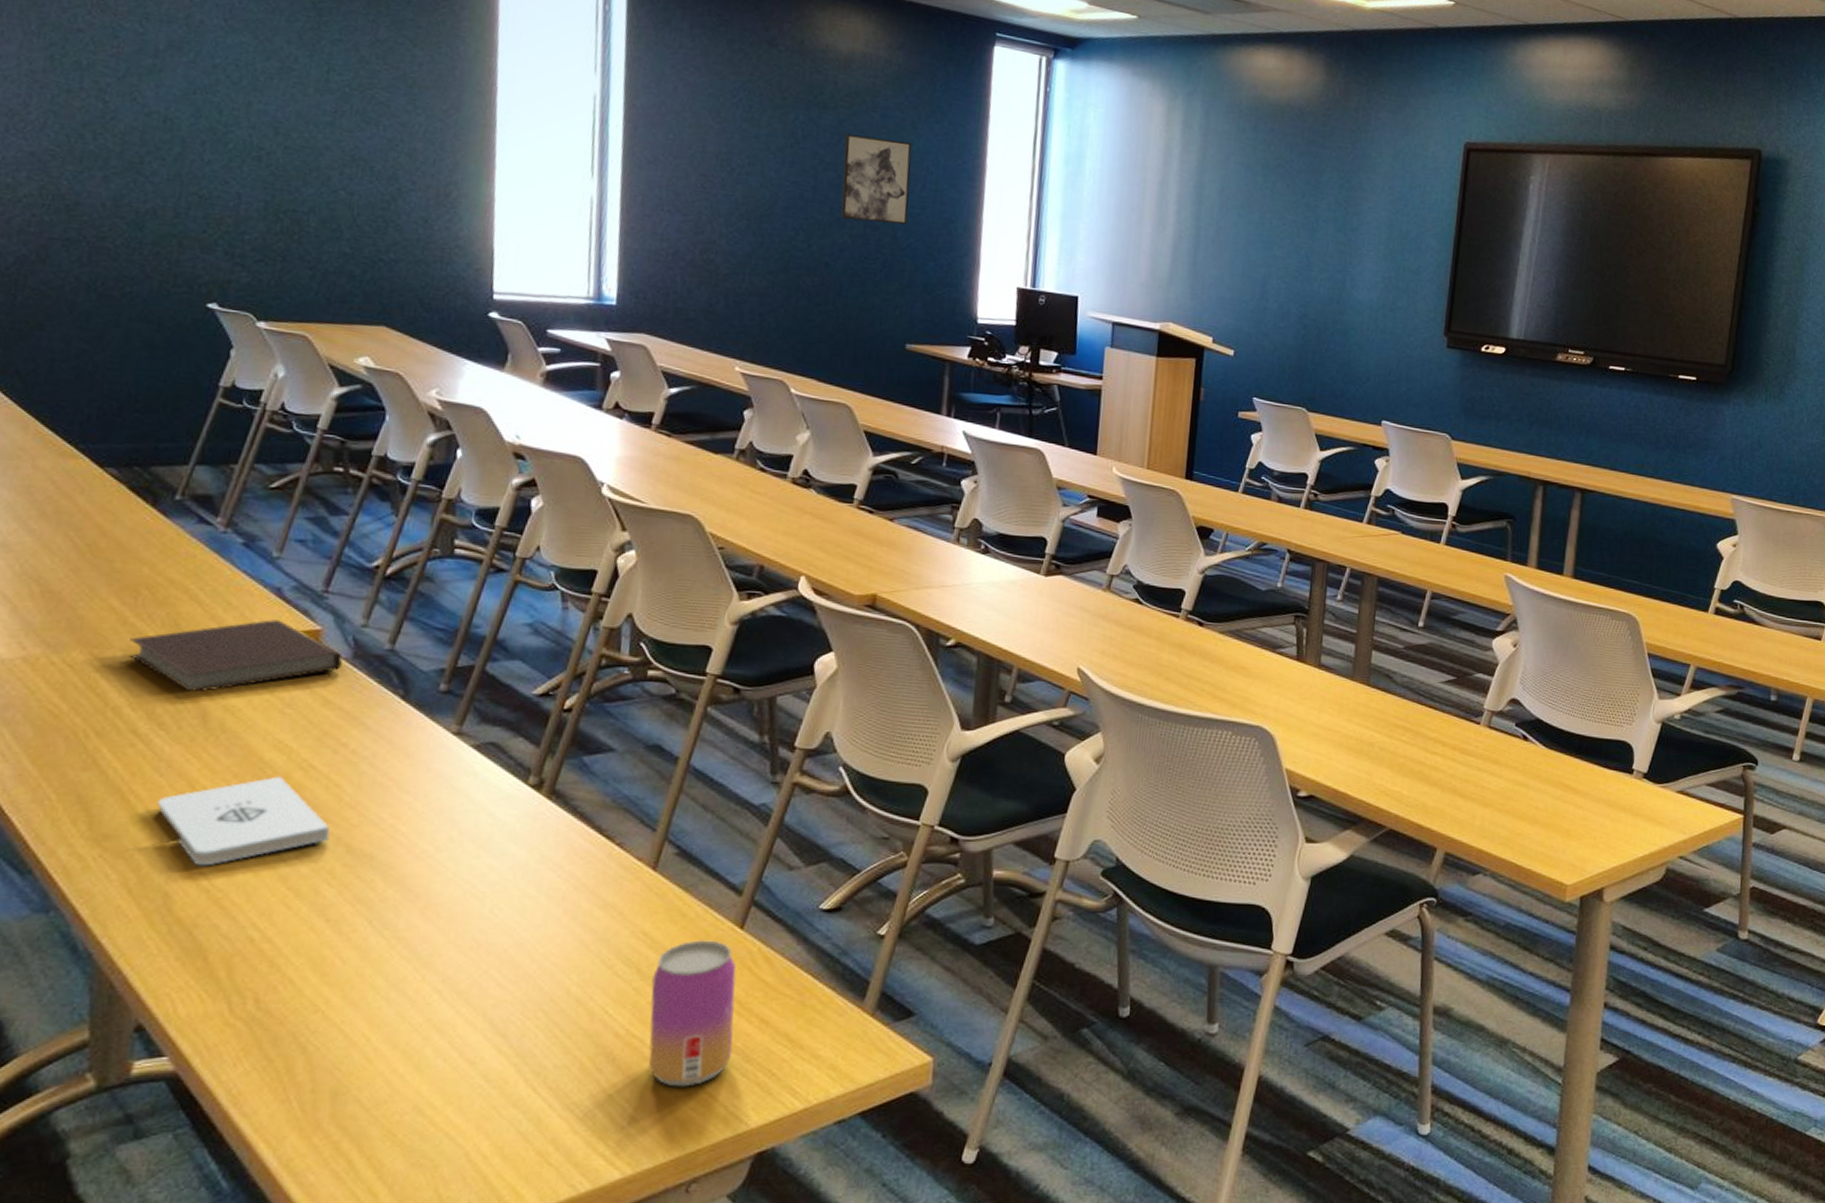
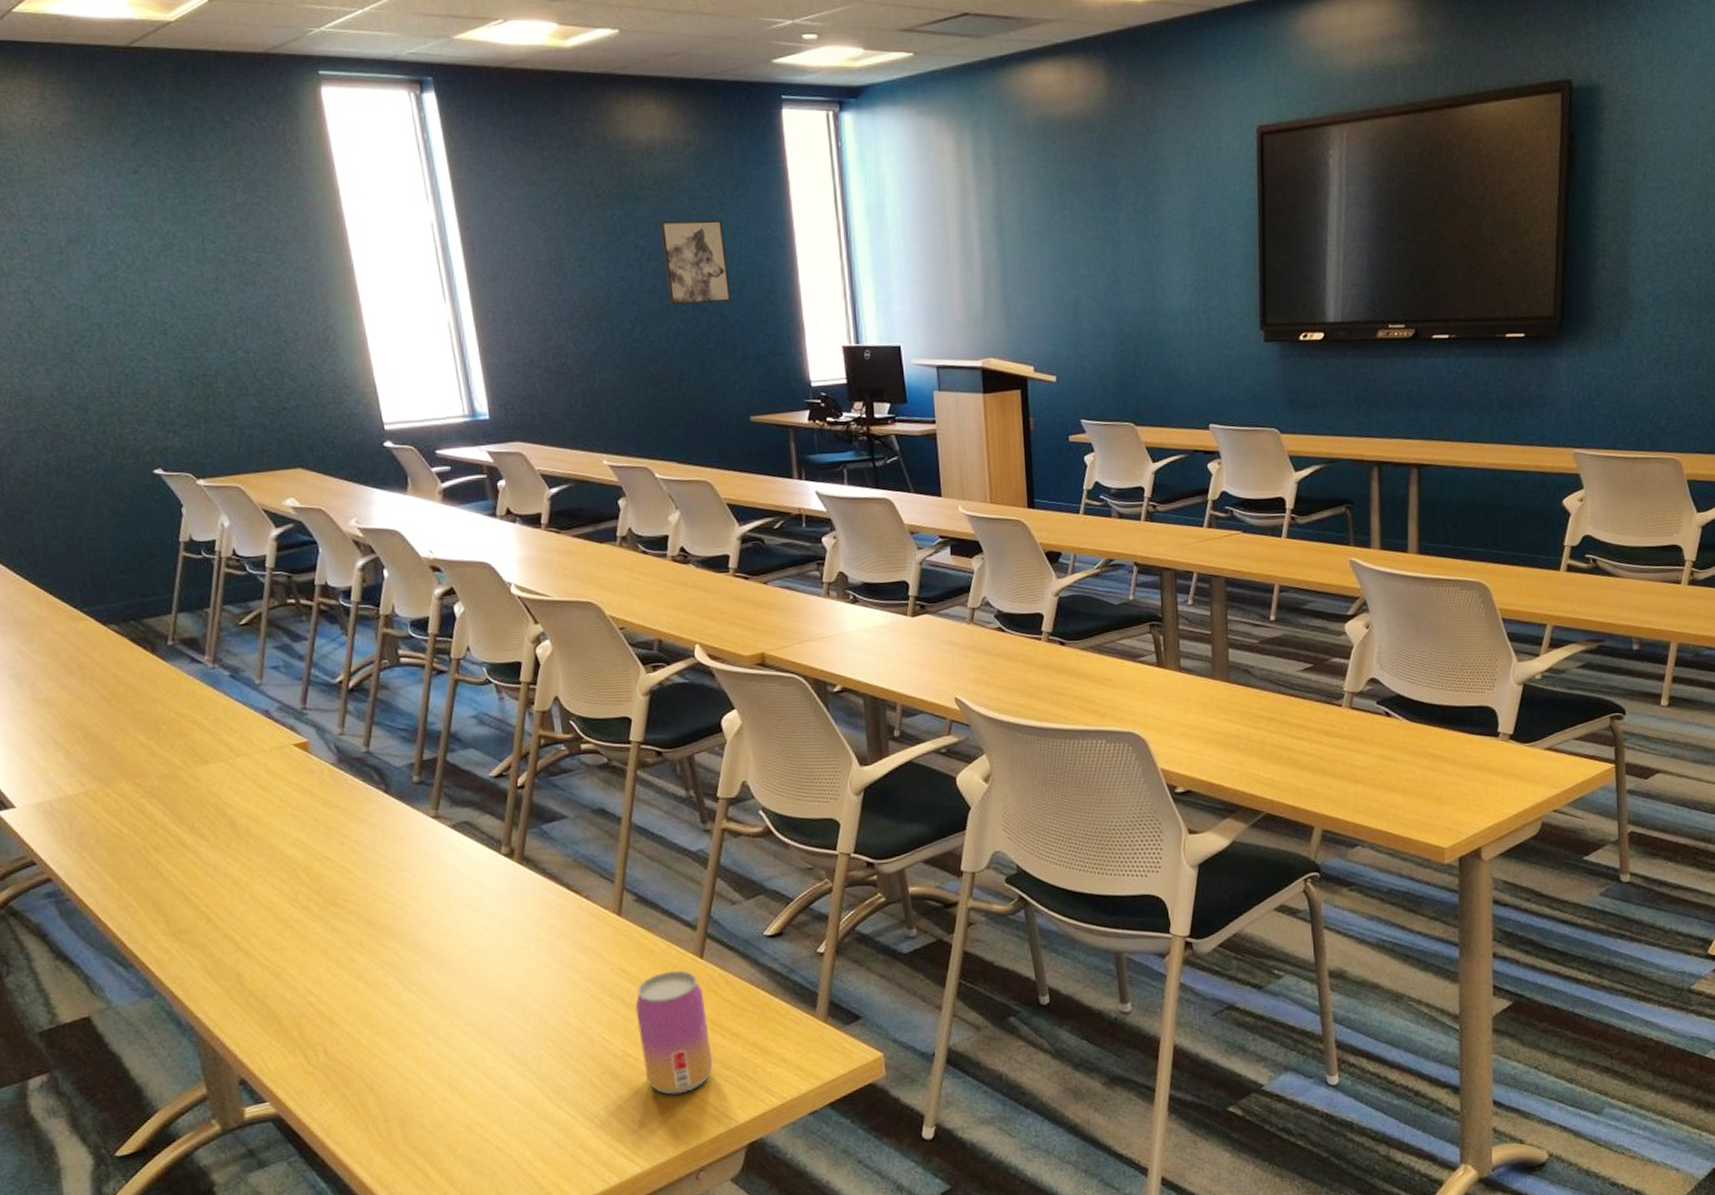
notebook: present [129,619,343,693] -> none [161,737,331,807]
notepad: present [157,776,330,867] -> none [213,868,353,949]

